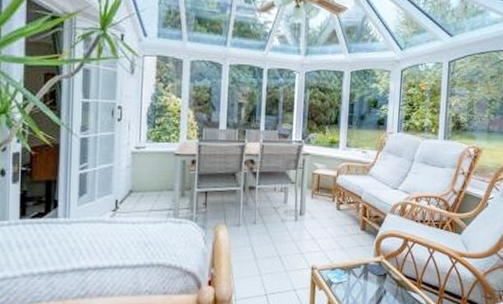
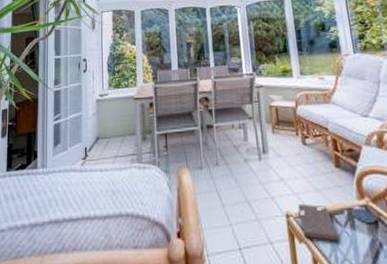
book: none [323,258,353,289] -> present [298,203,339,242]

